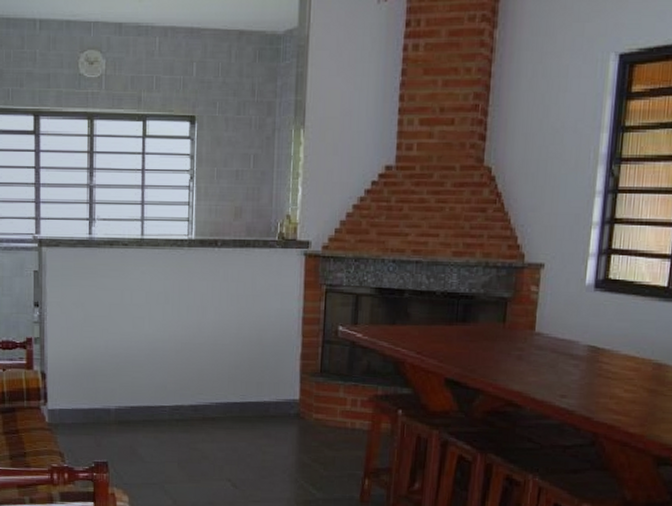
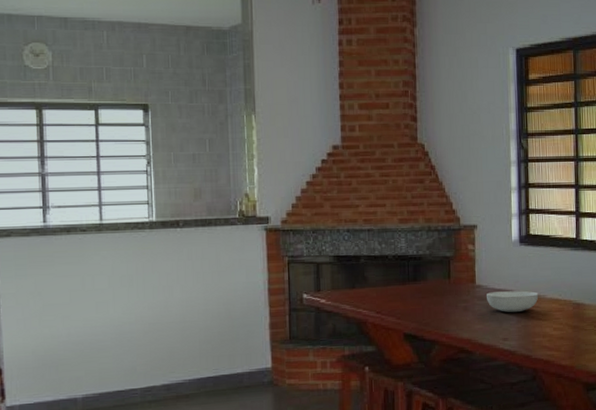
serving bowl: none [546,342,611,367] -> present [487,291,539,312]

